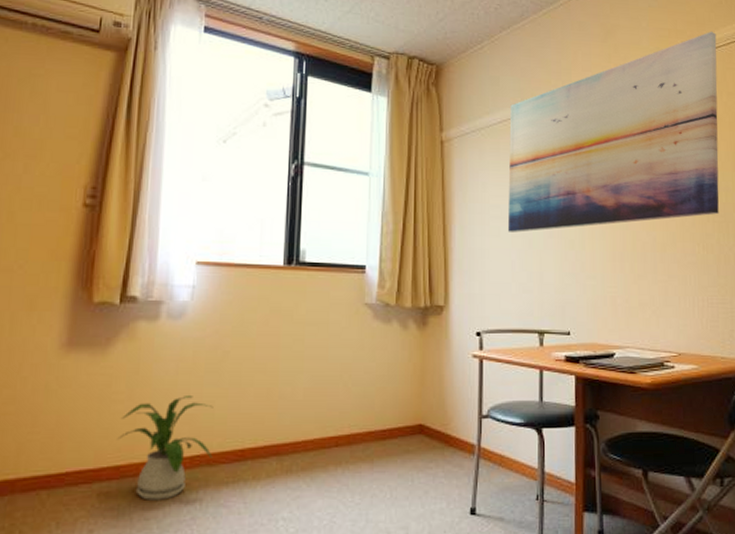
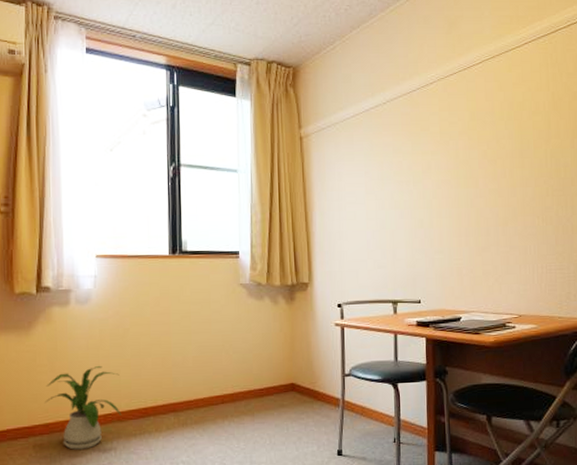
wall art: present [507,31,719,232] -> none [362,14,558,215]

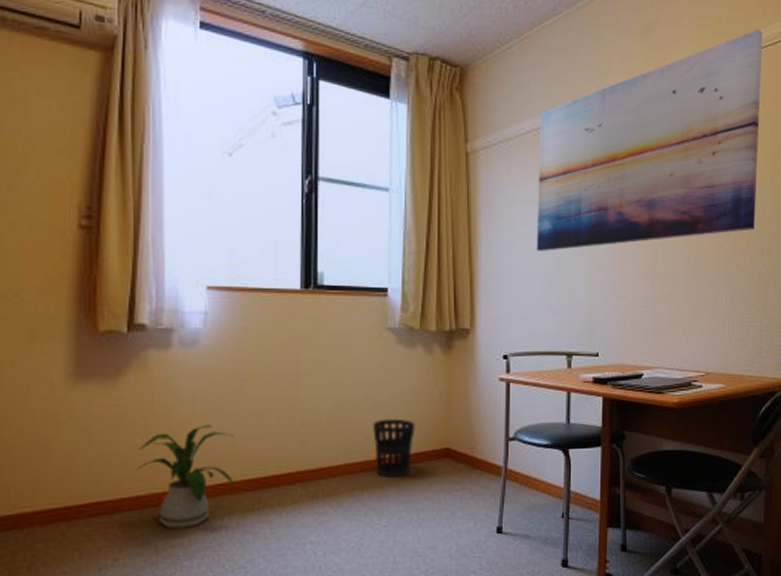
wastebasket: none [230,359,265,408] -> present [373,418,415,478]
wall art: none [362,14,558,215] -> present [536,28,763,251]

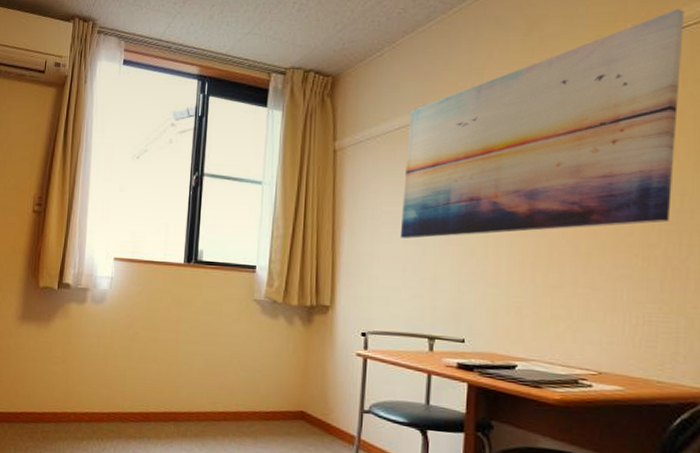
house plant: present [135,424,236,529] -> none [55,364,125,443]
wastebasket: present [373,418,415,478] -> none [236,377,274,431]

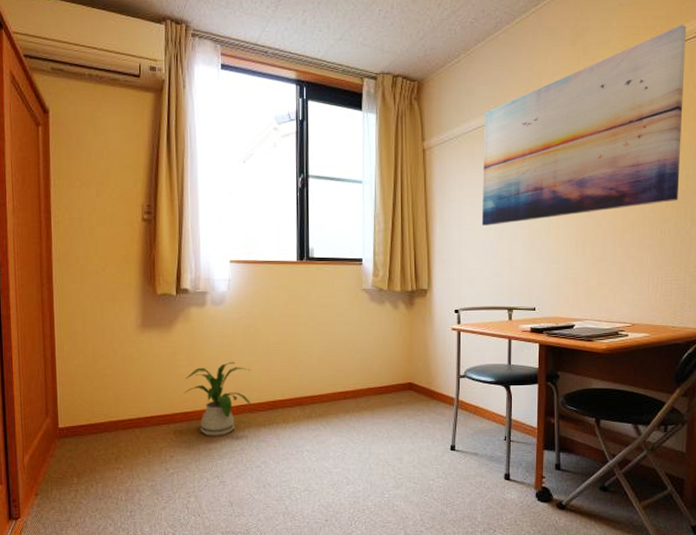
house plant: none [55,364,125,443] -> present [184,361,253,436]

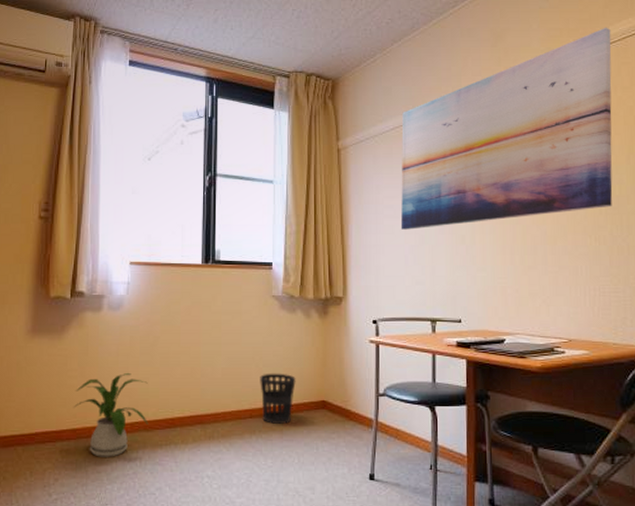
wastebasket: none [352,359,385,404] -> present [260,373,296,424]

